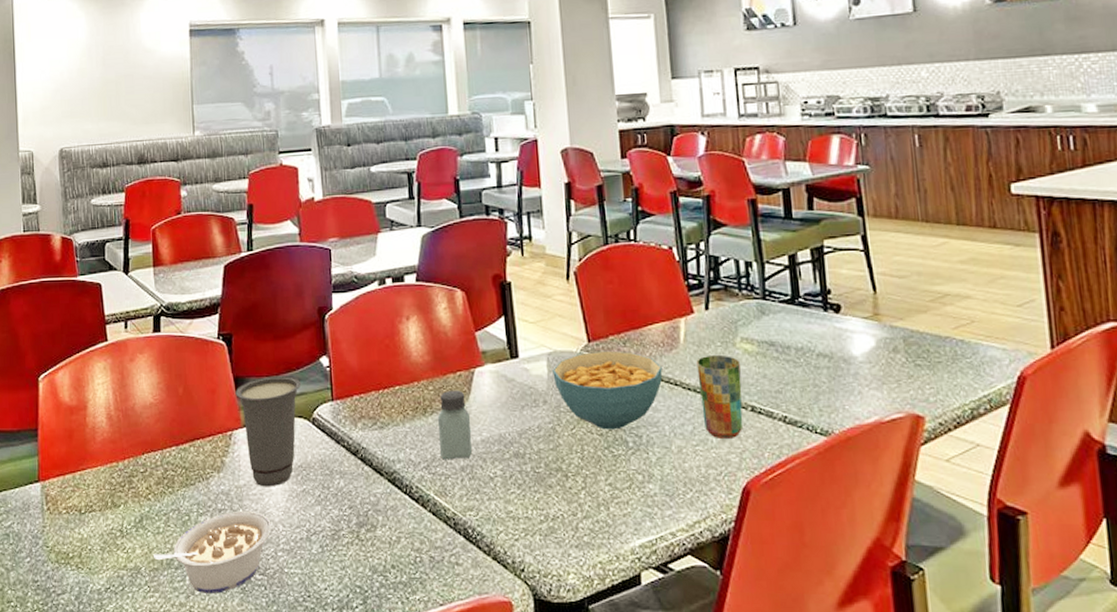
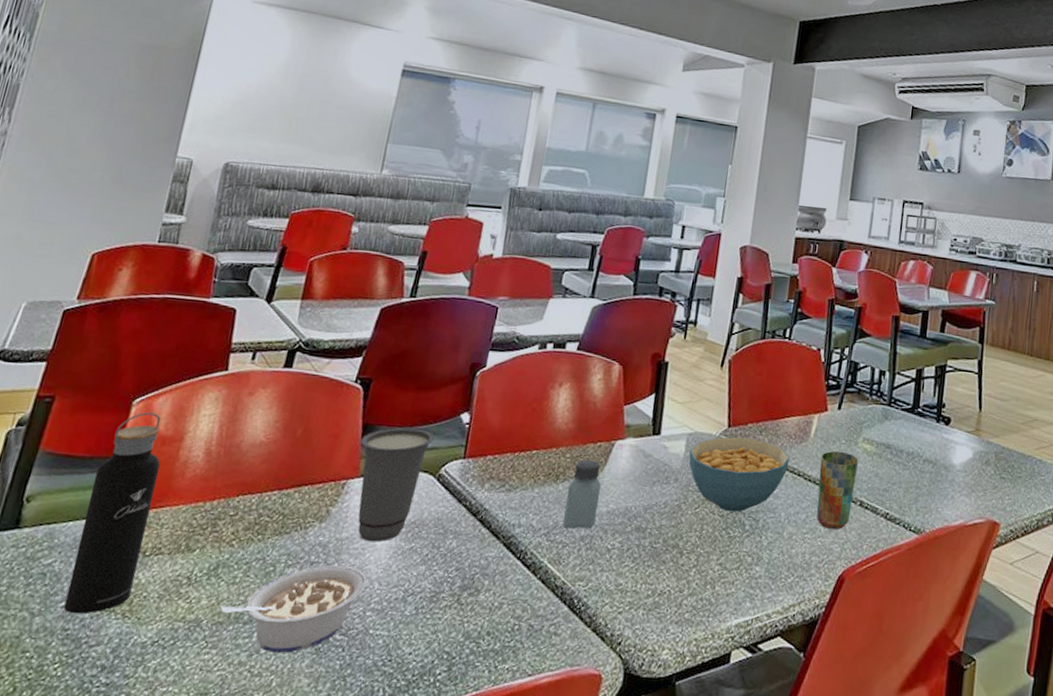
water bottle: none [25,386,78,568] -> present [63,412,161,614]

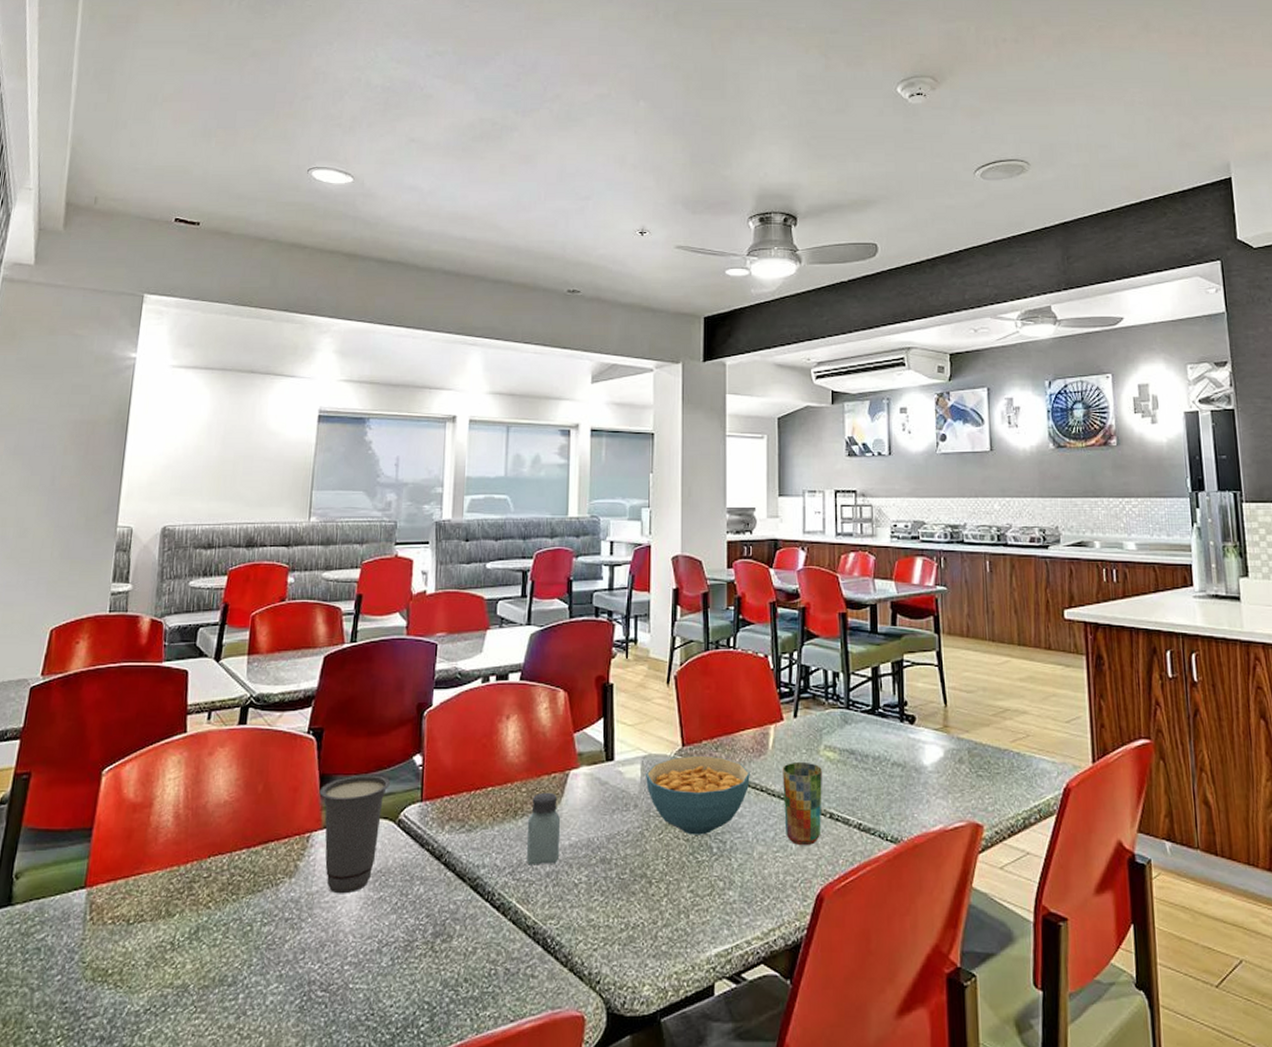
water bottle: present [63,412,161,614] -> none [60,781,134,987]
legume: present [220,565,367,653] -> none [204,921,341,1013]

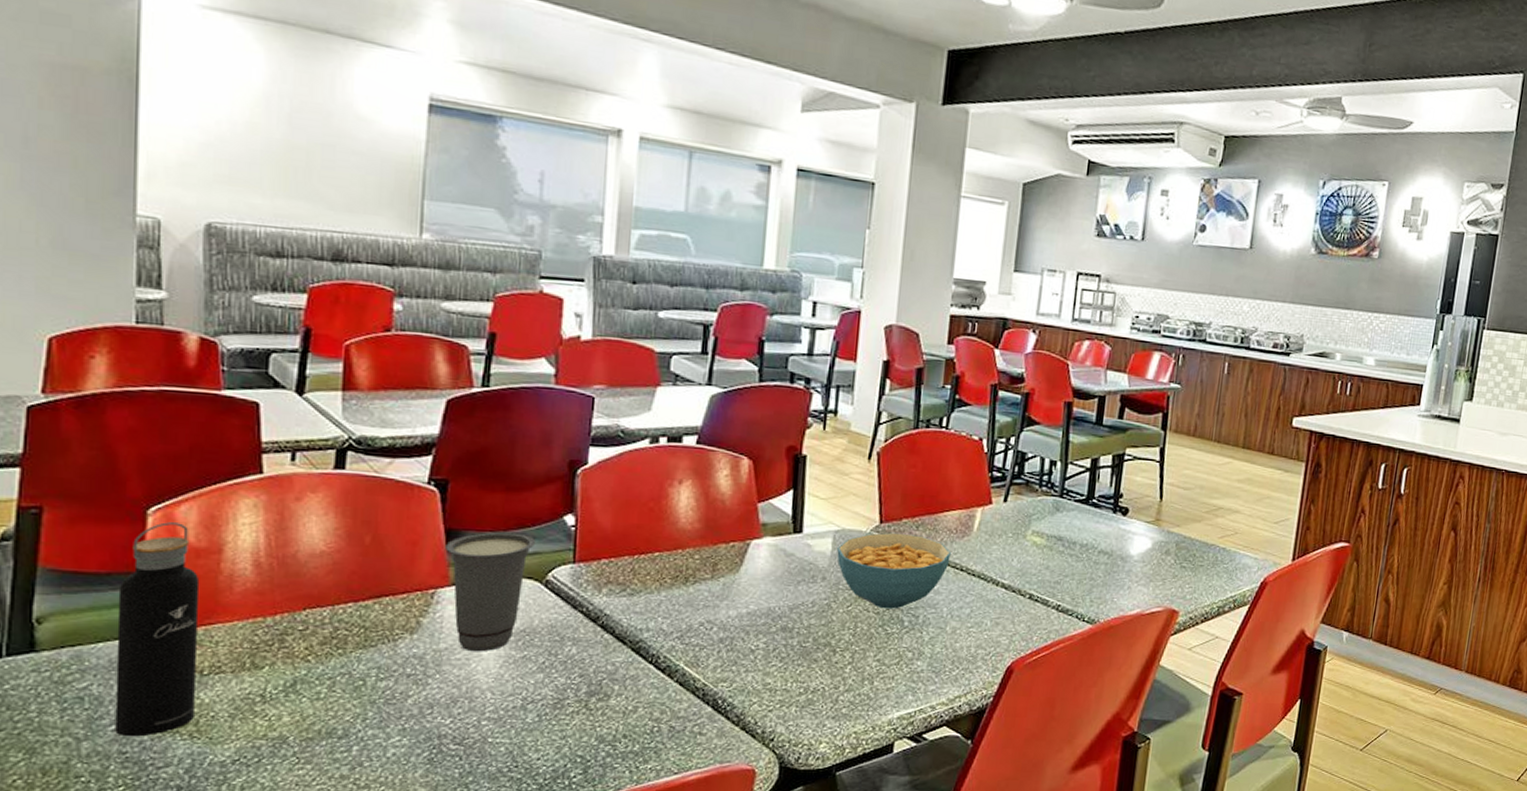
water bottle: none [60,781,134,987] -> present [115,522,200,737]
saltshaker: present [526,792,561,865] -> none [697,560,739,631]
cup: present [782,761,822,845] -> none [982,544,1027,622]

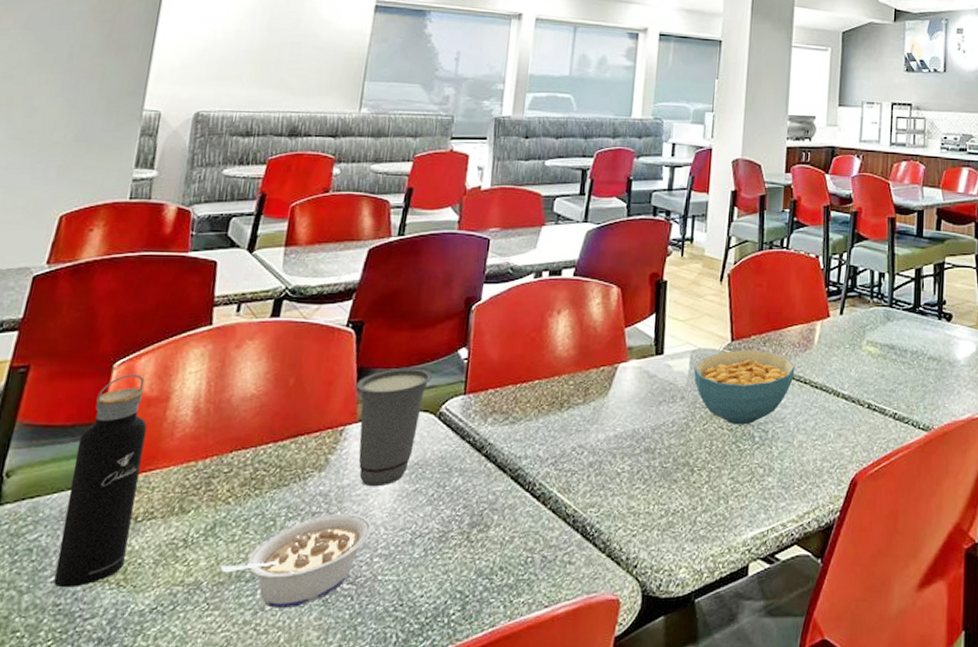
legume: none [307,677,477,765] -> present [220,514,372,608]

